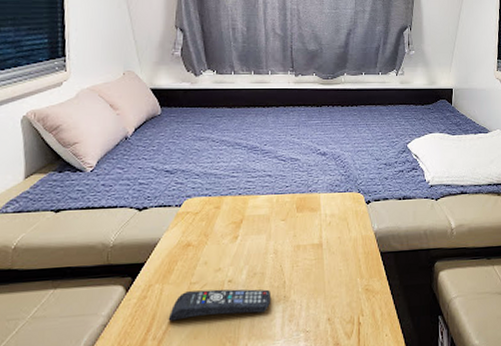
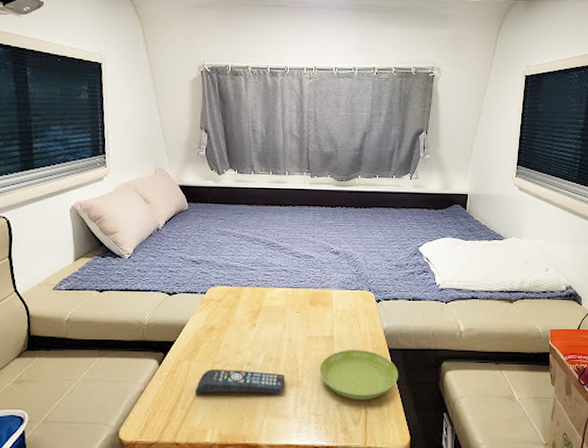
saucer: none [308,255,391,311] -> present [319,349,398,400]

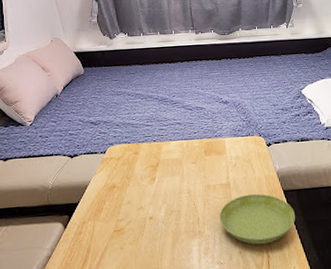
remote control: present [194,370,285,394] -> none [100,225,187,254]

